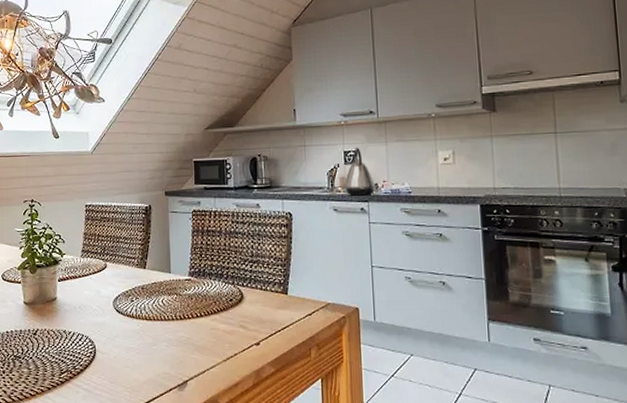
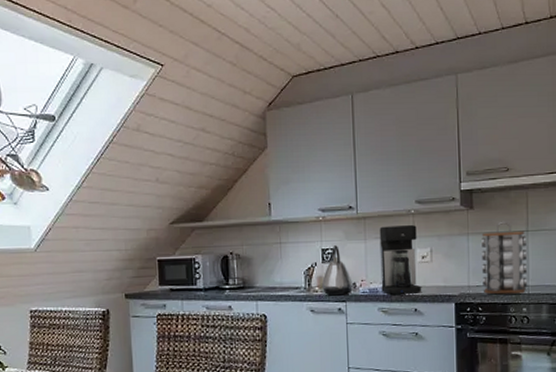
coffee maker: none [400,127,445,197] -> present [379,224,422,296]
spice rack: none [506,123,560,197] -> present [481,221,528,295]

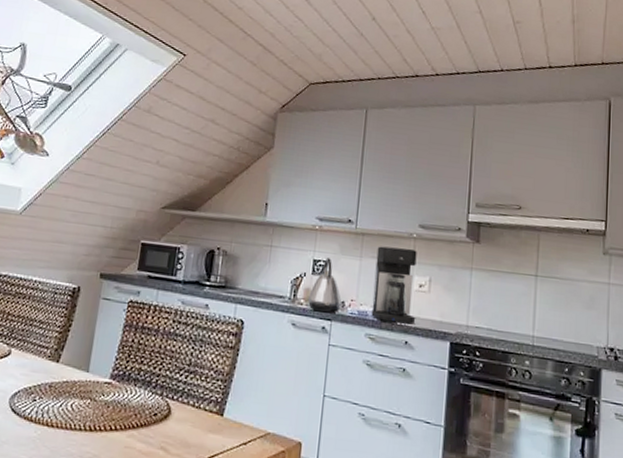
spice rack: present [481,221,528,295] -> none [482,261,536,344]

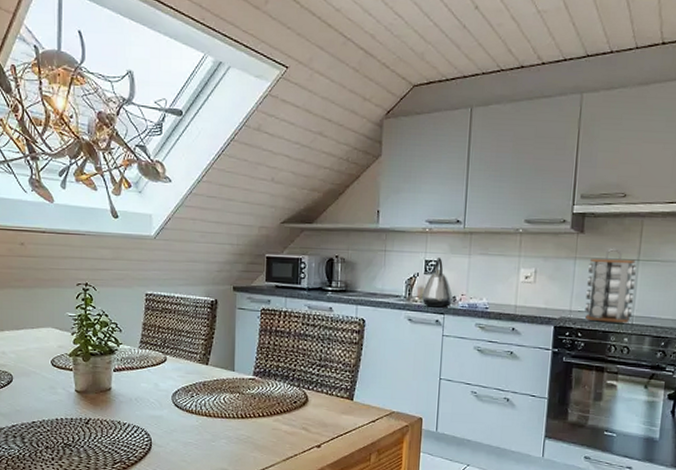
coffee maker: present [371,246,417,325] -> none [480,243,523,313]
spice rack: none [482,261,536,344] -> present [585,248,637,323]

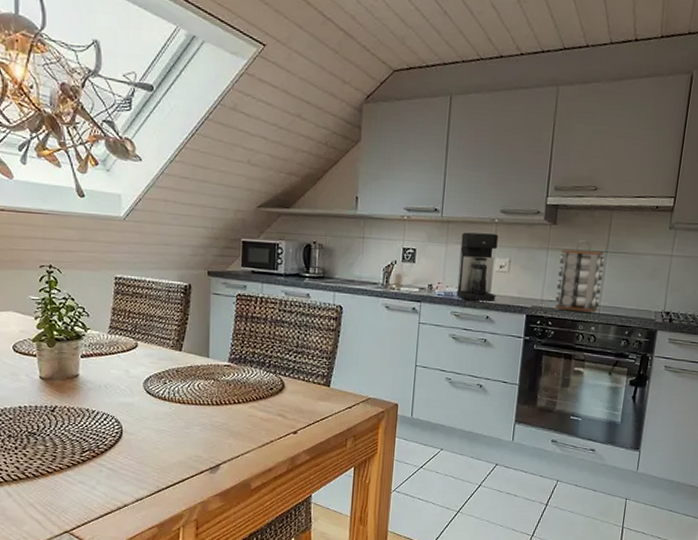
kettle: present [421,258,454,308] -> none [398,246,430,296]
coffee maker: none [480,243,523,313] -> present [456,232,499,301]

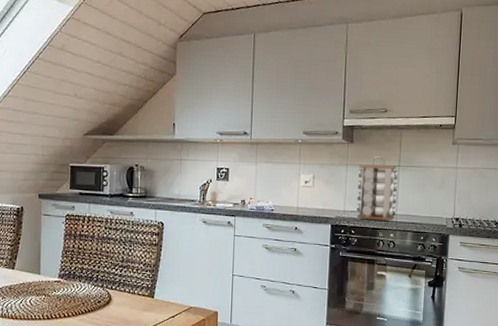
coffee maker: present [456,232,499,301] -> none [267,152,303,214]

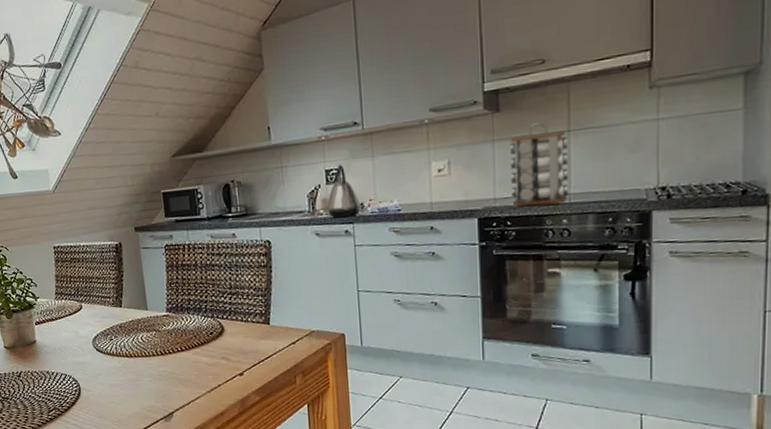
kettle: none [214,166,243,211] -> present [326,165,361,218]

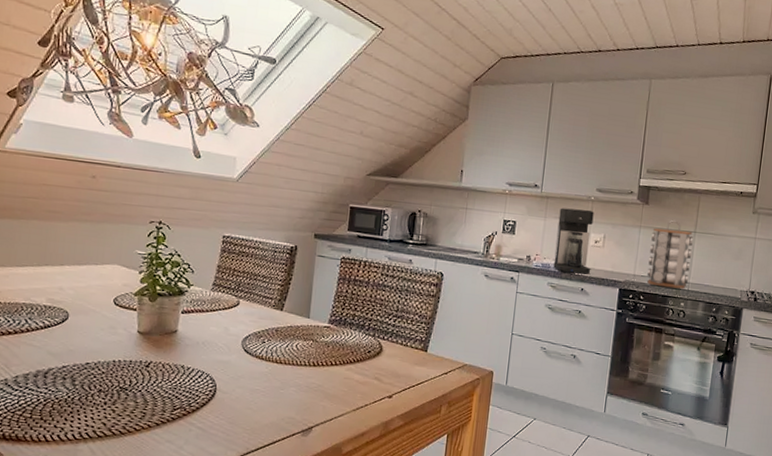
kettle: present [326,165,361,218] -> none [498,218,529,266]
coffee maker: none [388,135,439,214] -> present [553,207,594,274]

